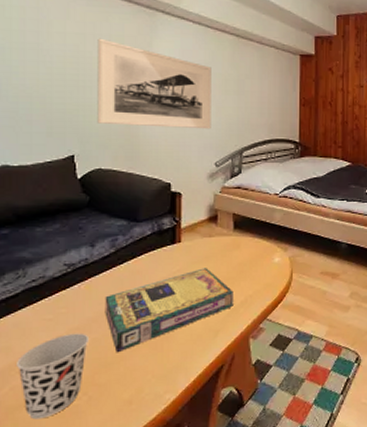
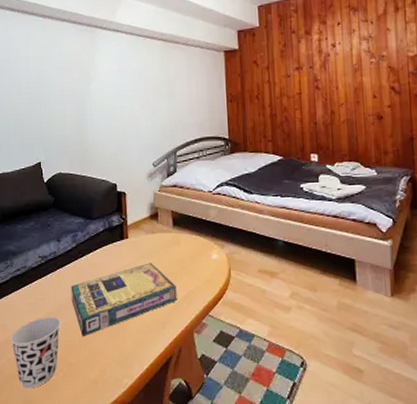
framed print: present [97,38,211,129] -> none [52,58,147,134]

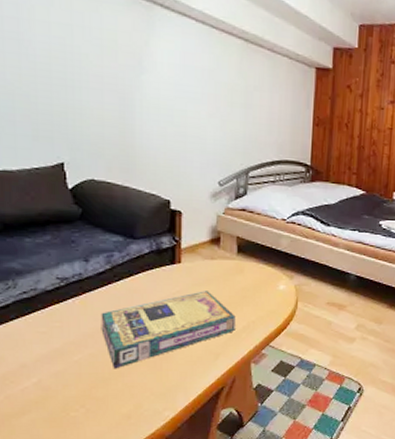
cup: present [11,317,61,388] -> none [11,347,85,428]

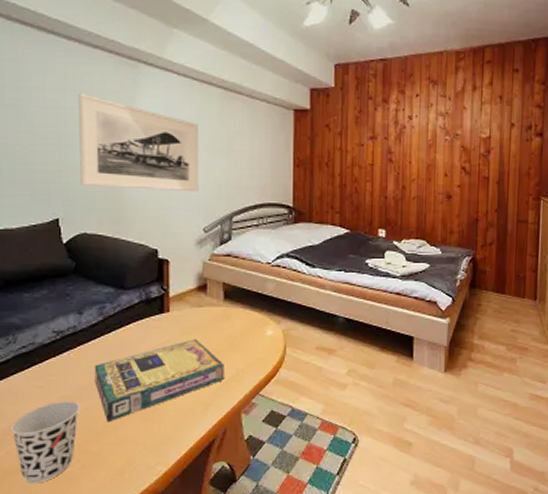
cup: none [11,347,85,428] -> present [11,401,80,484]
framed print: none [87,31,216,145] -> present [78,93,199,192]

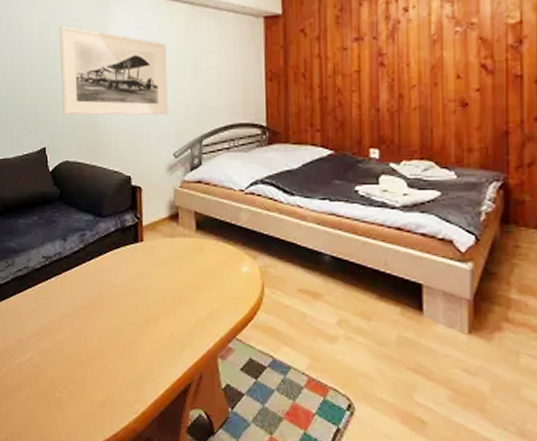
cup: present [11,401,80,484] -> none [11,325,66,404]
video game box: present [94,339,224,423] -> none [77,272,199,352]

